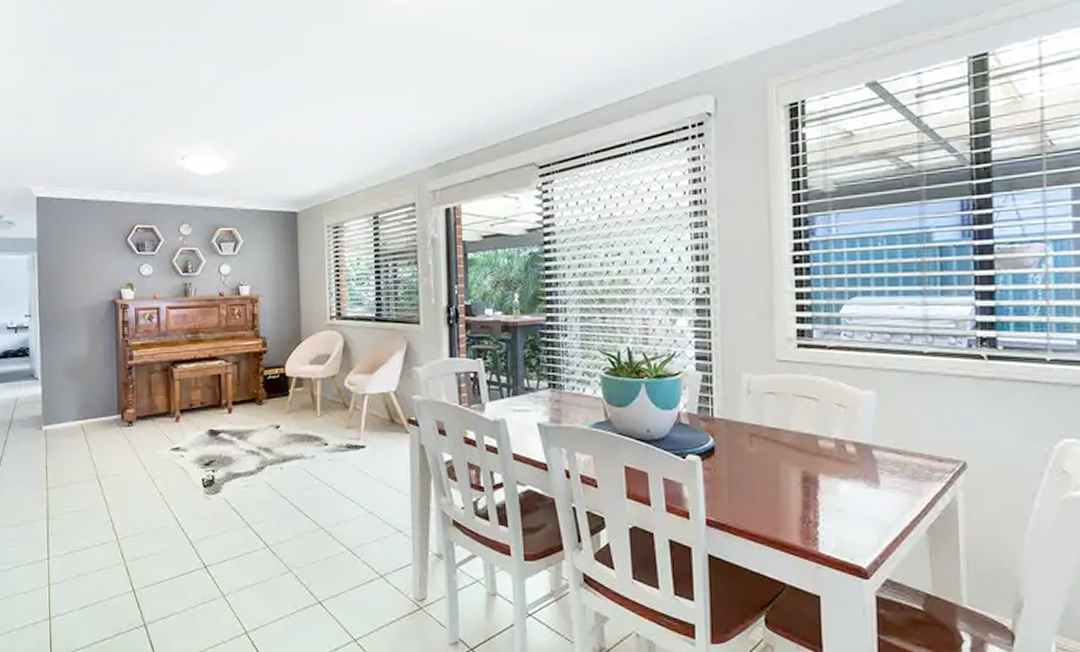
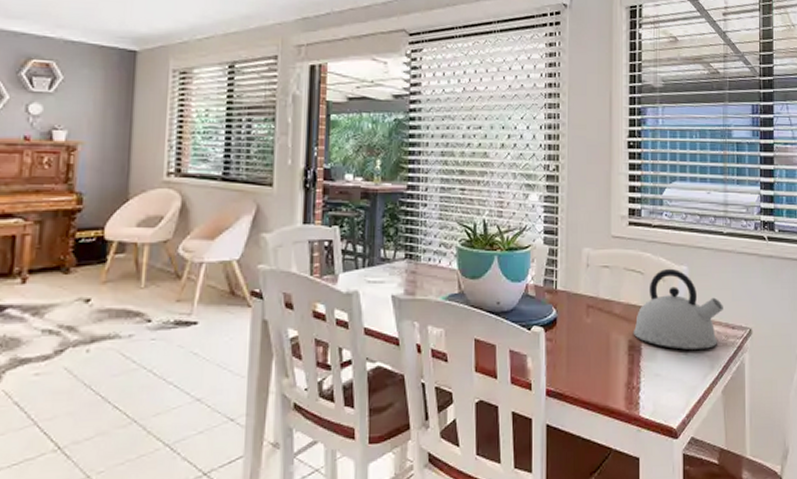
kettle: none [807,393,926,483] -> present [633,268,723,350]

